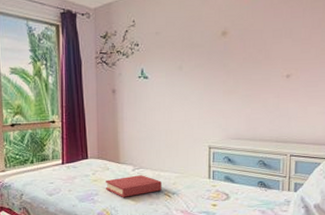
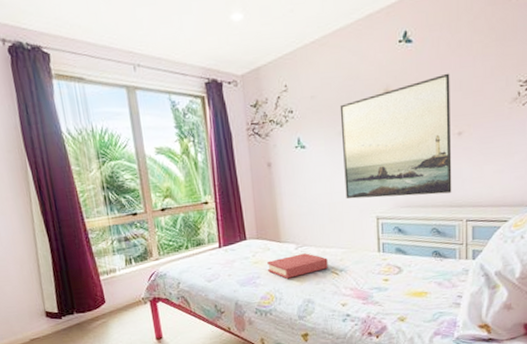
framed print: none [181,21,282,130] -> present [339,73,452,199]

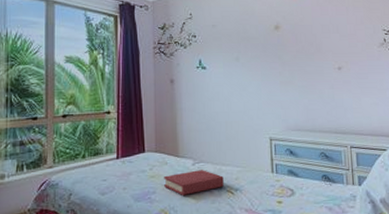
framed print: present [339,73,452,199] -> none [237,18,336,121]

